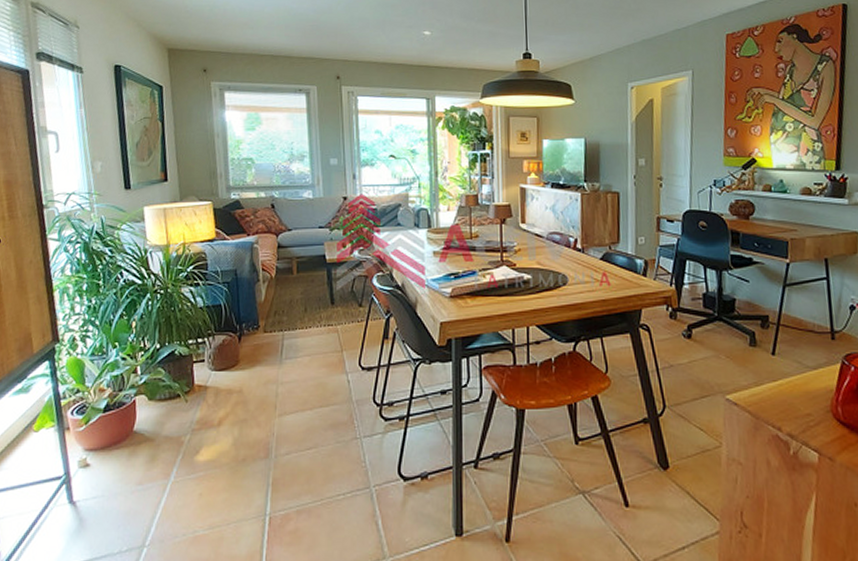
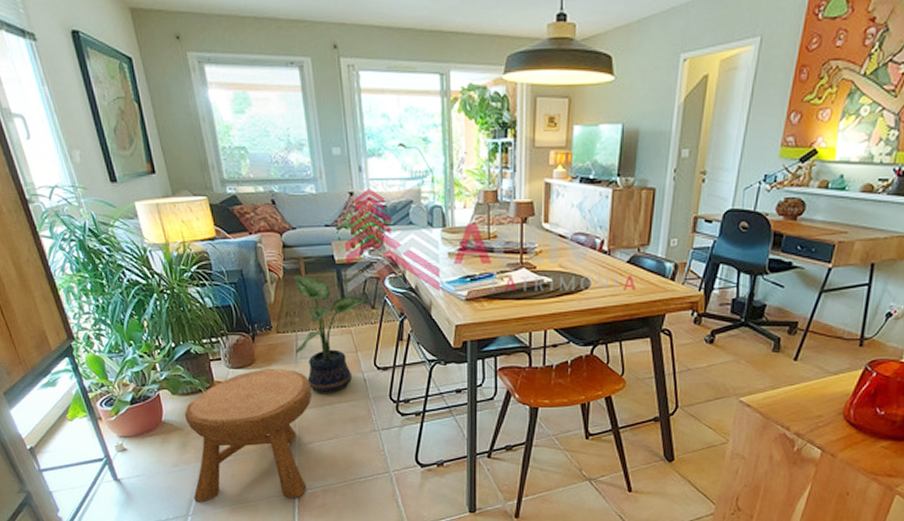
stool: none [153,369,294,530] -> present [184,368,313,503]
potted plant: none [281,274,356,397] -> present [292,275,369,393]

